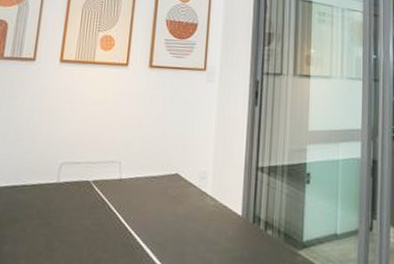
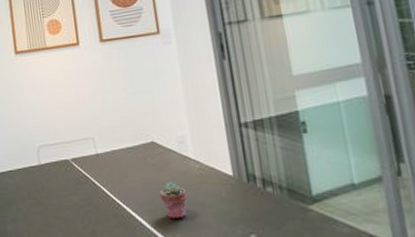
potted succulent: none [172,215,198,253] -> present [159,182,188,218]

